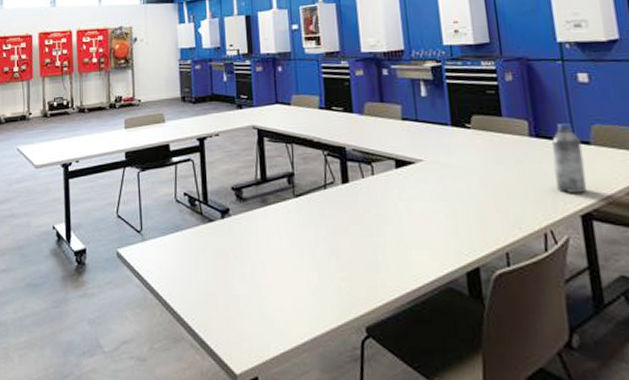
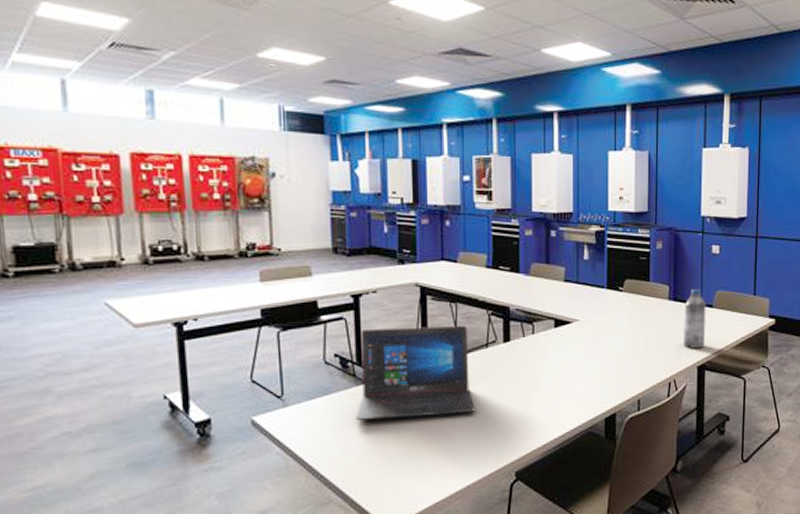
laptop: none [203,166,318,258] -> present [356,325,475,420]

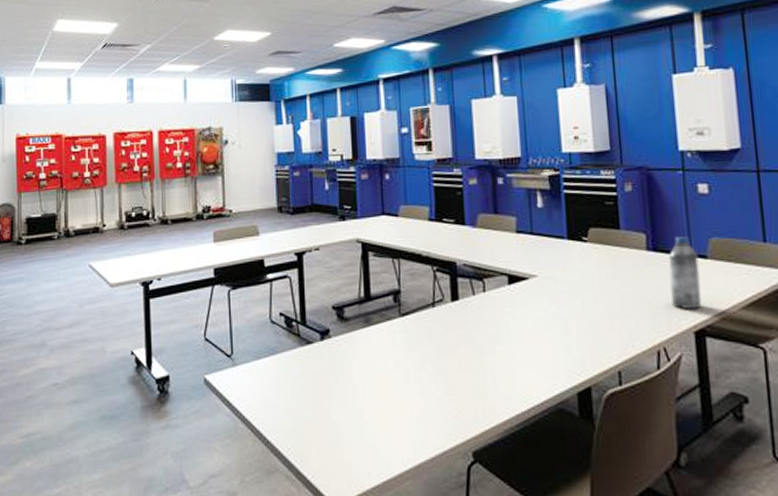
laptop: present [356,325,475,420] -> none [300,282,424,383]

